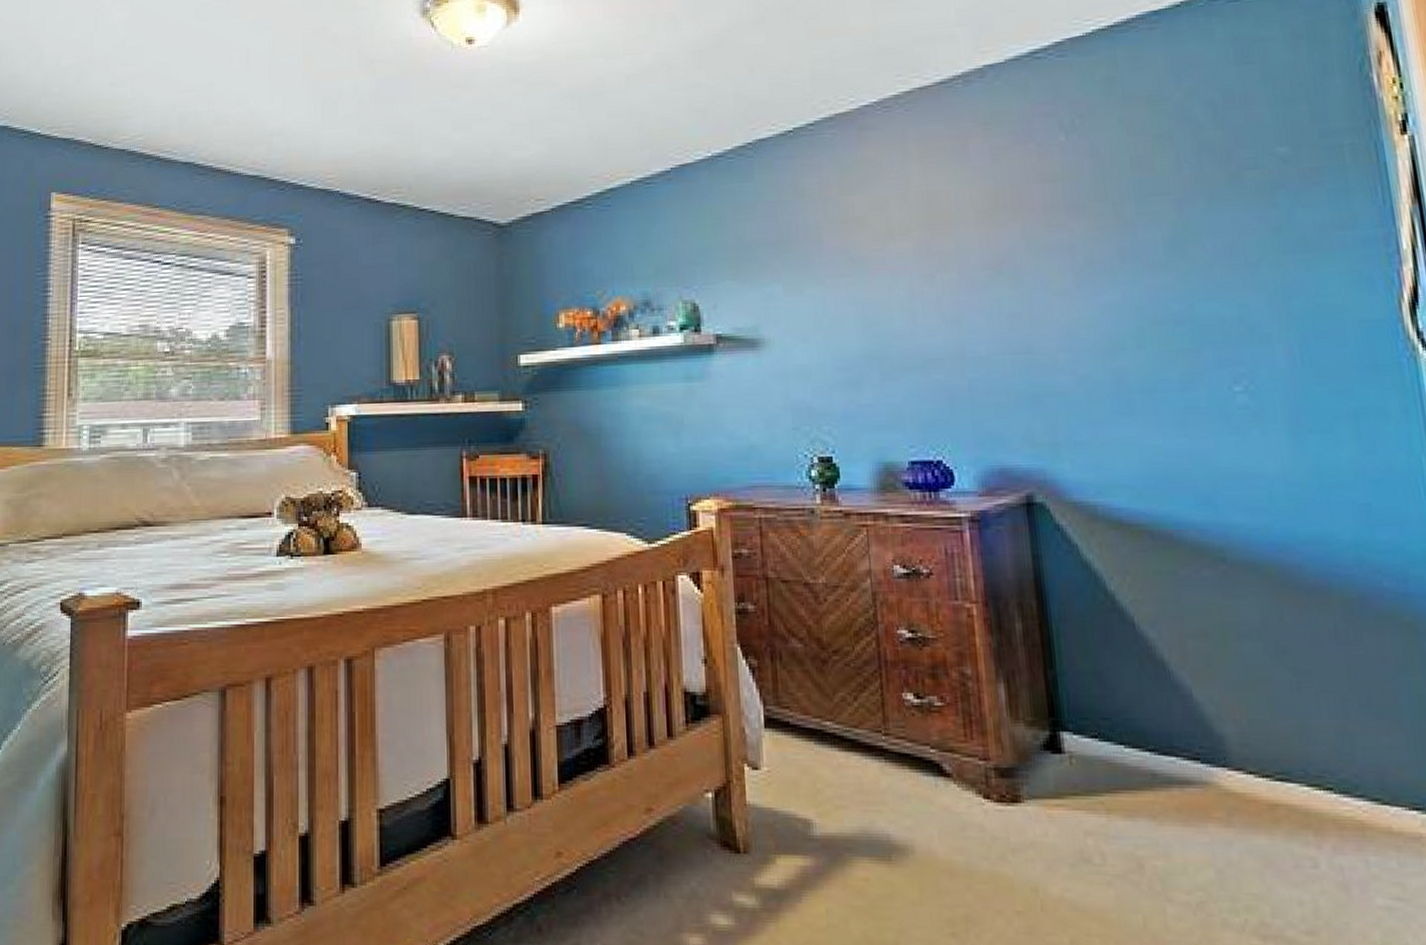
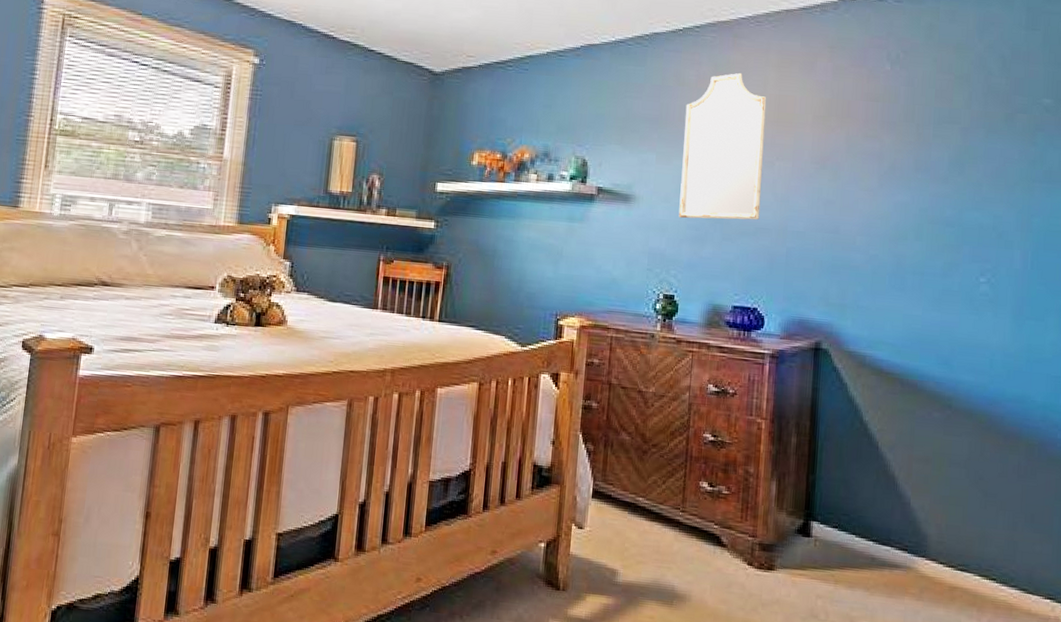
home mirror: none [811,171,927,360] -> present [678,72,767,220]

